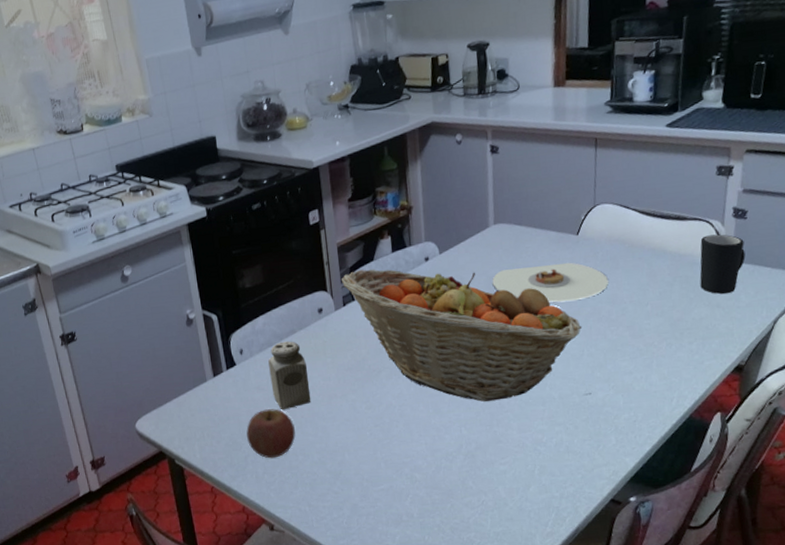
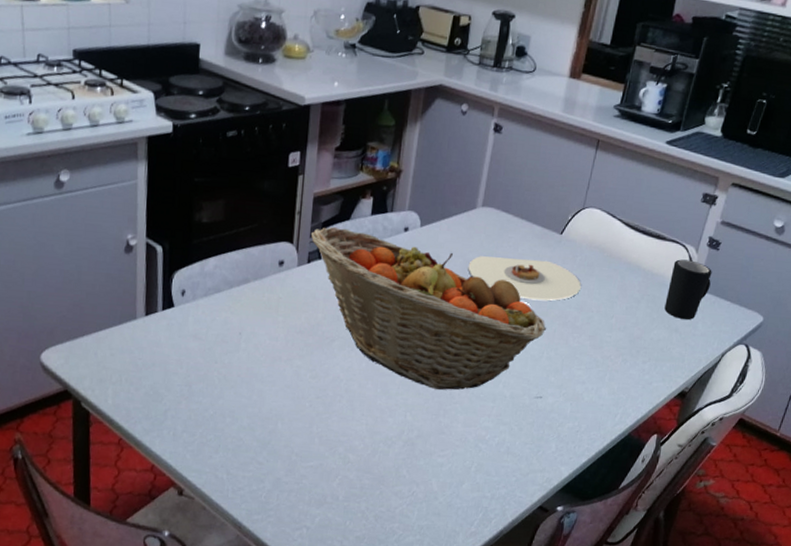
apple: present [246,409,296,459] -> none [171,361,228,417]
salt shaker: present [268,341,312,410] -> none [210,289,255,366]

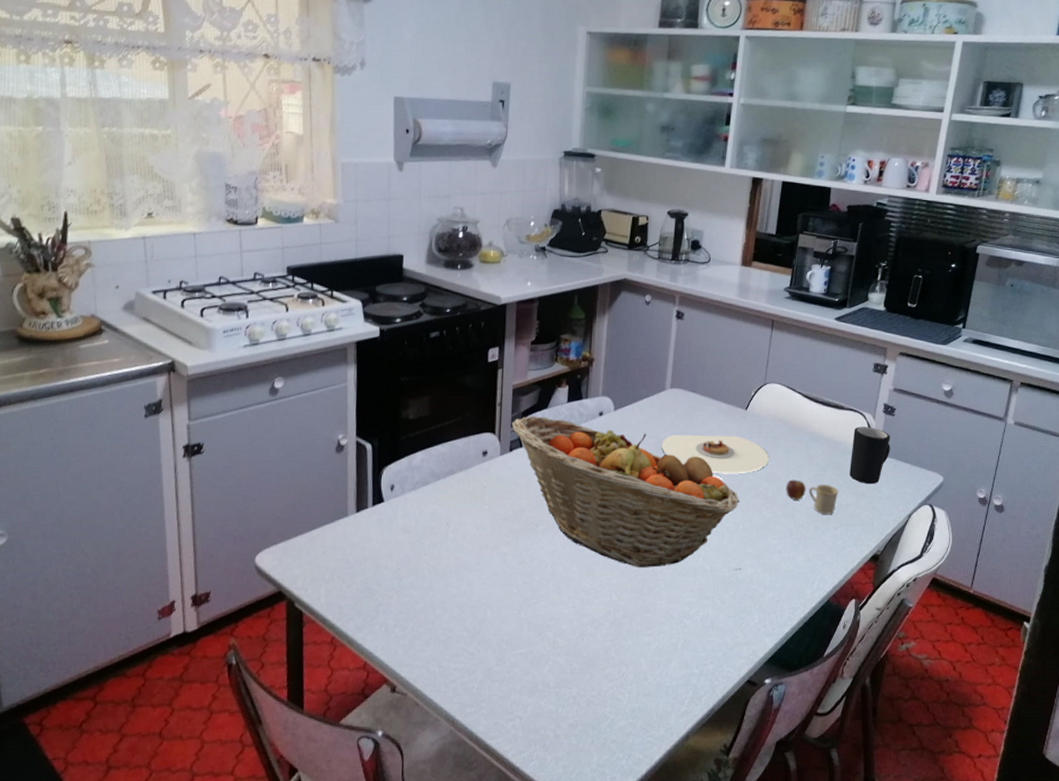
mug: none [595,310,651,348] -> present [786,479,839,514]

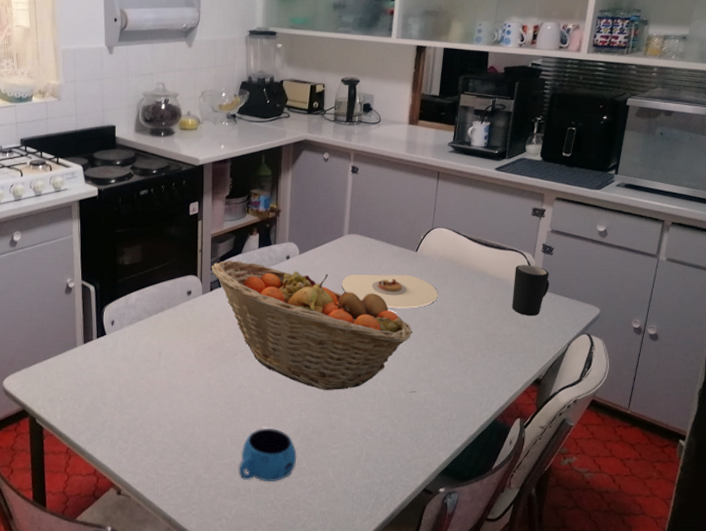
mug: none [536,611,605,674] -> present [239,427,297,481]
mug: present [786,479,839,514] -> none [454,312,502,343]

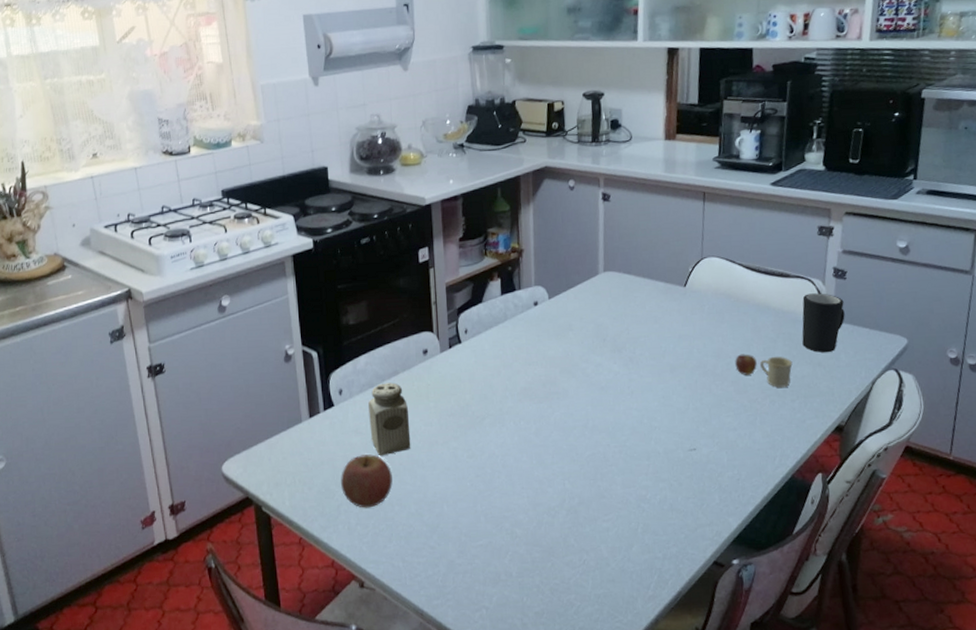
apple: none [107,379,152,426] -> present [341,454,393,508]
salt shaker: none [136,317,171,381] -> present [368,383,411,456]
fruit basket: present [211,259,413,390] -> none [448,310,688,454]
mug: present [239,427,297,481] -> none [497,501,563,563]
plate: present [342,274,438,309] -> none [600,314,714,354]
mug: none [454,312,502,343] -> present [735,354,793,388]

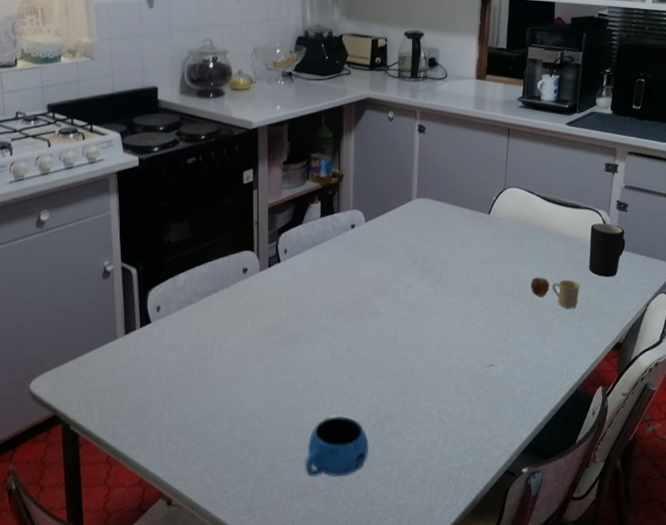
apple: present [341,454,393,508] -> none [154,371,206,425]
salt shaker: present [368,383,411,456] -> none [186,300,226,373]
mug: none [497,501,563,563] -> present [305,416,369,477]

